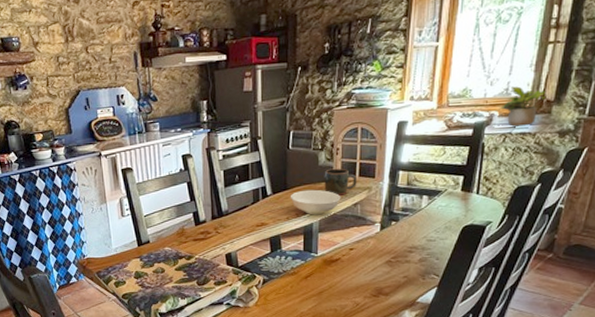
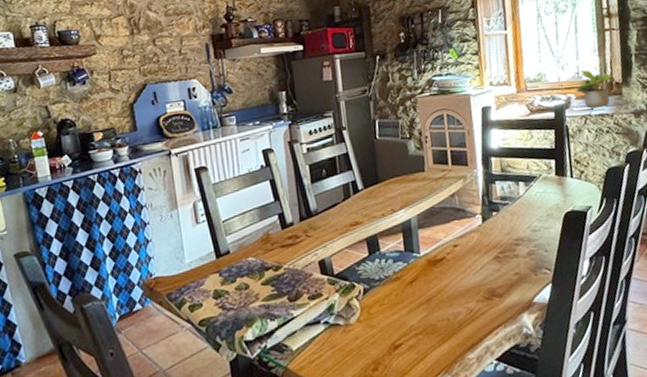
bowl: present [290,189,341,215] -> none [382,181,437,210]
mug: present [324,168,357,196] -> none [416,156,451,187]

